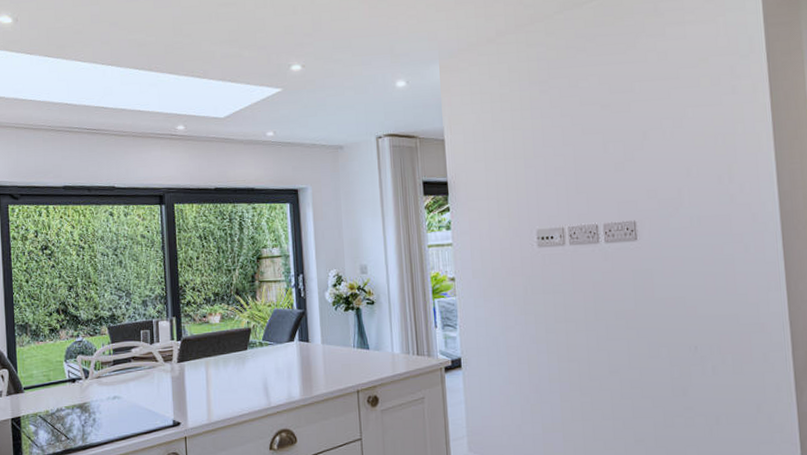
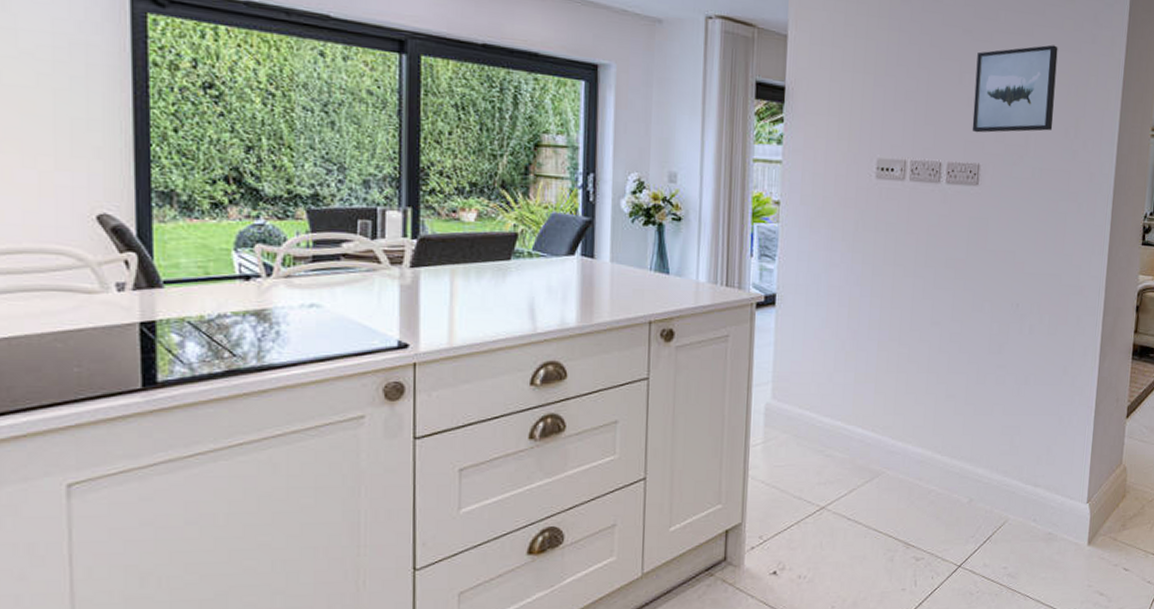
wall art: none [618,102,705,194] -> present [972,45,1058,133]

